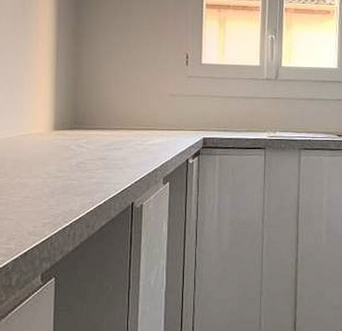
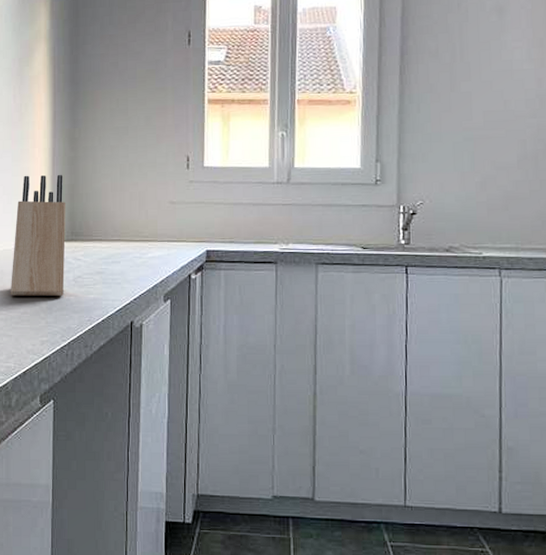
knife block: none [12,67,69,182] -> present [11,175,65,296]

